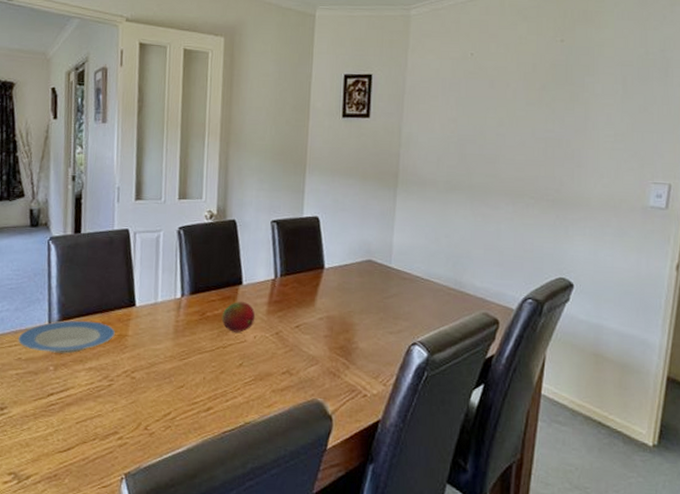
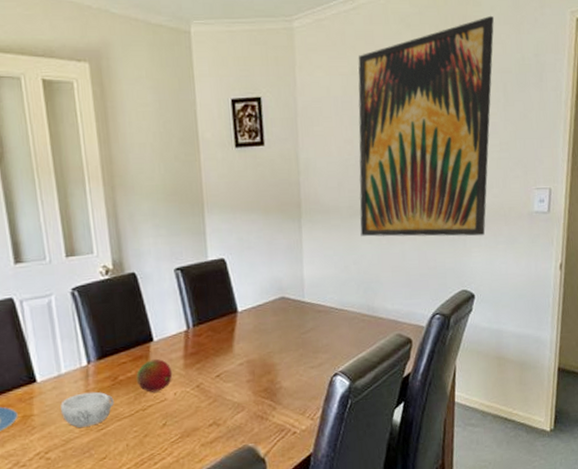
decorative bowl: none [151,322,199,355] -> present [61,391,114,429]
wall art: none [455,11,618,225] -> present [358,15,495,237]

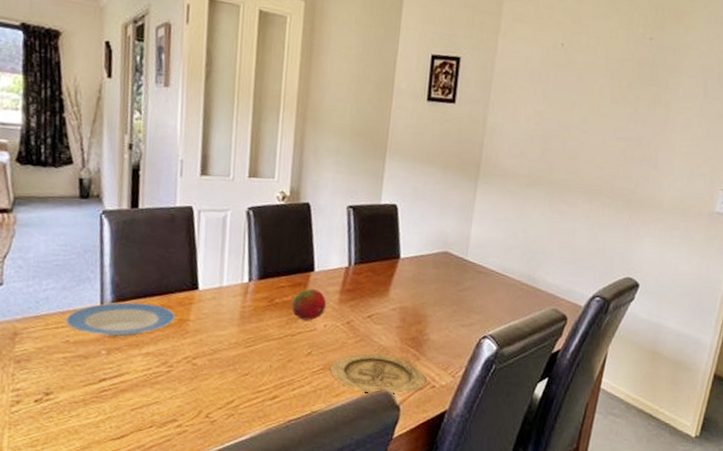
decorative bowl: present [61,391,114,429] -> none [215,308,267,342]
plate: none [189,409,286,453] -> present [330,353,426,394]
wall art: present [358,15,495,237] -> none [534,12,706,227]

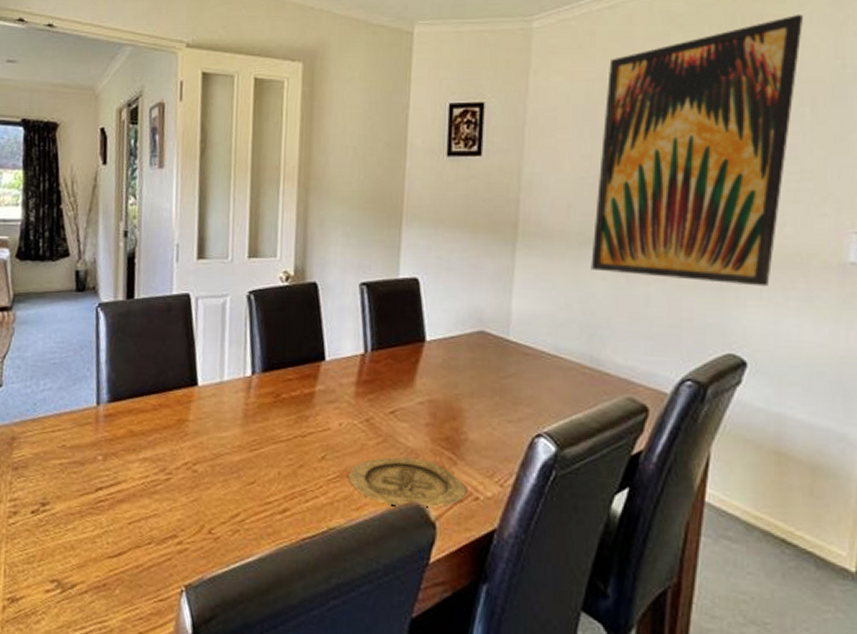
plate: present [66,302,175,337] -> none [62,401,174,441]
fruit: present [291,289,327,321] -> none [300,381,341,419]
wall art: none [534,12,706,227] -> present [591,14,804,287]

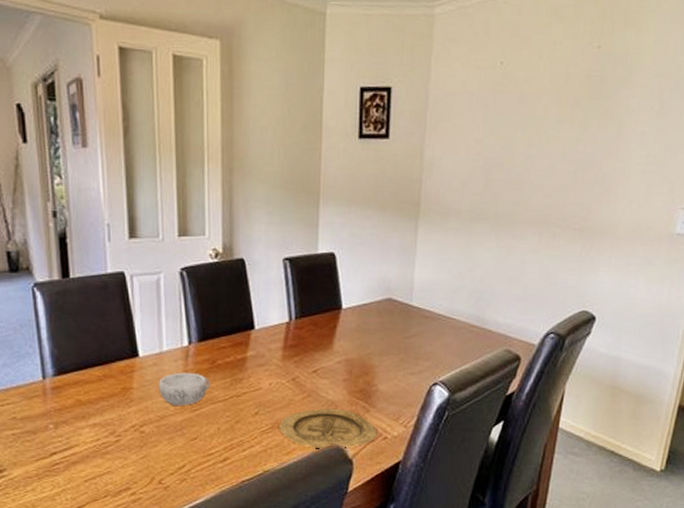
decorative bowl: none [216,405,273,444] -> present [159,372,210,407]
wall art: present [591,14,804,287] -> none [479,11,660,255]

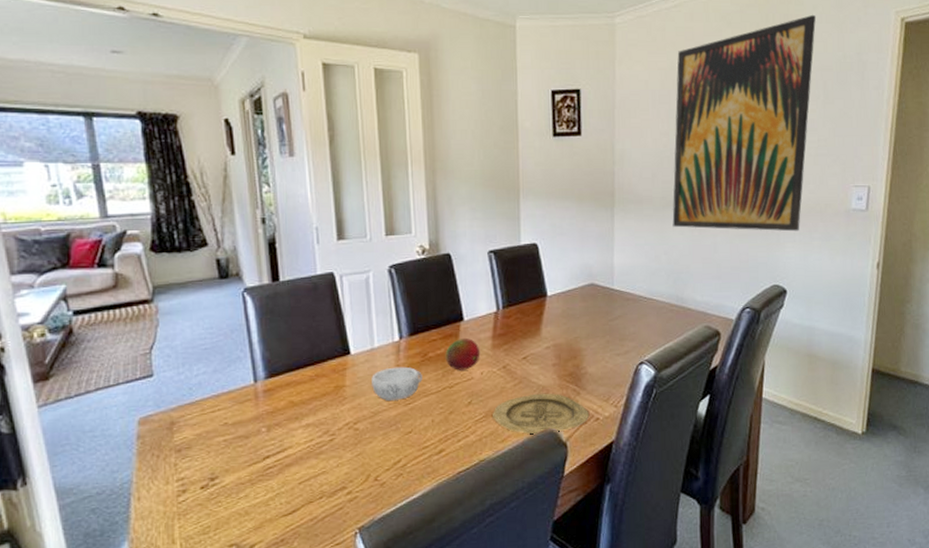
fruit: none [234,348,270,380] -> present [445,338,481,371]
wall art: none [479,11,660,255] -> present [672,14,817,232]

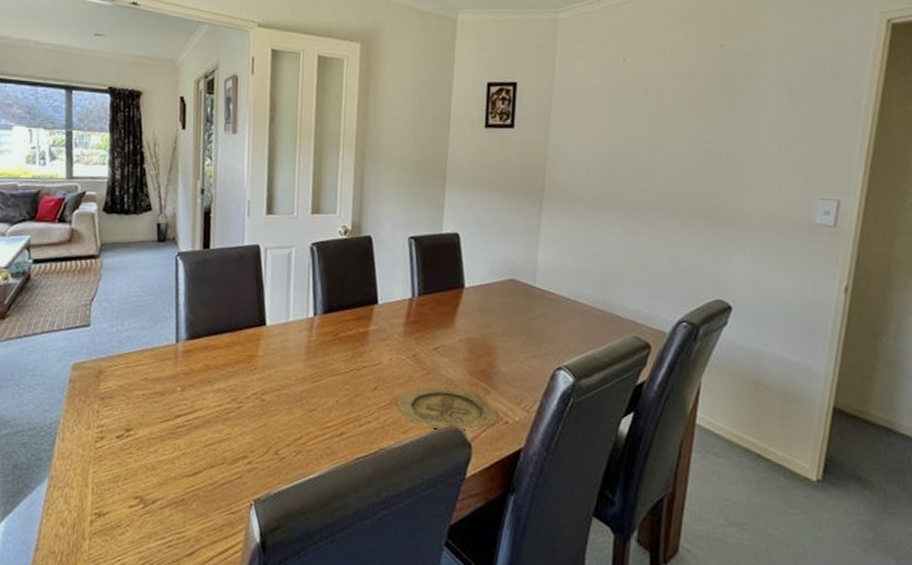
decorative bowl: present [372,366,423,402] -> none [282,343,332,377]
fruit: present [445,338,481,371] -> none [356,322,391,354]
wall art: present [672,14,817,232] -> none [605,13,784,244]

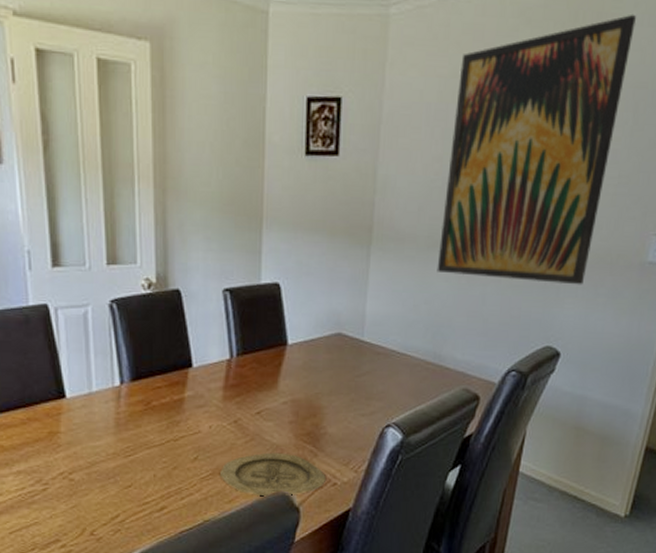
wall art: none [605,13,784,244] -> present [437,14,637,285]

